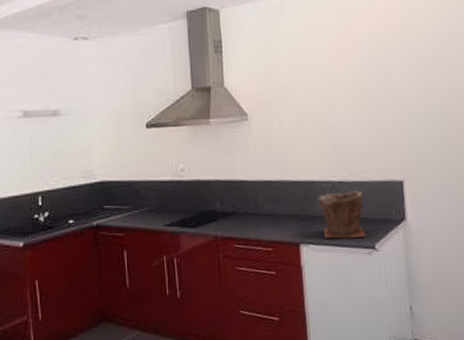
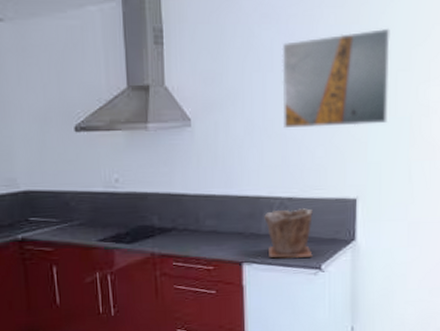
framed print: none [325,31,425,120] -> present [282,28,392,129]

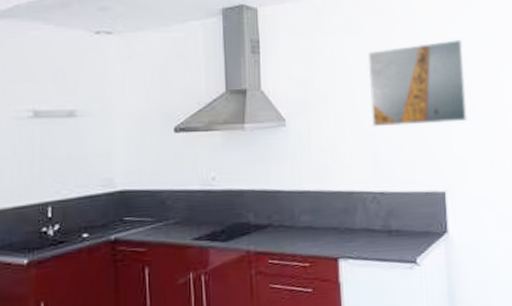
plant pot: present [264,208,313,259] -> none [358,202,407,253]

